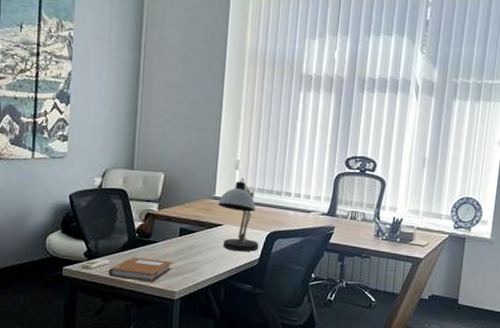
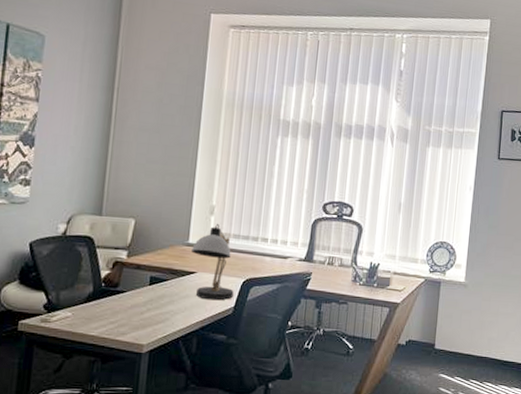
notebook: present [108,256,172,283] -> none [70,308,141,336]

